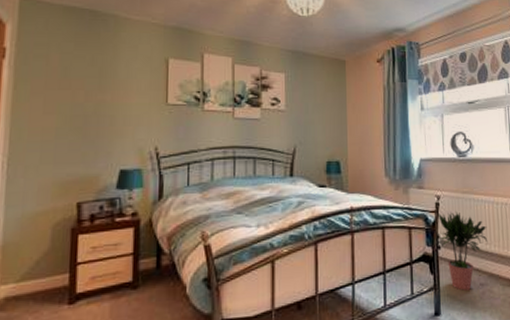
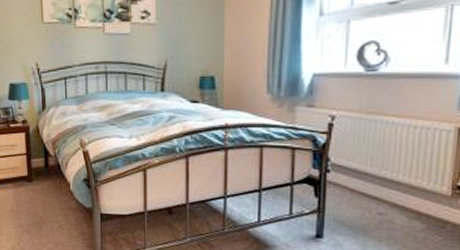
potted plant: present [437,211,488,291] -> none [330,134,396,218]

